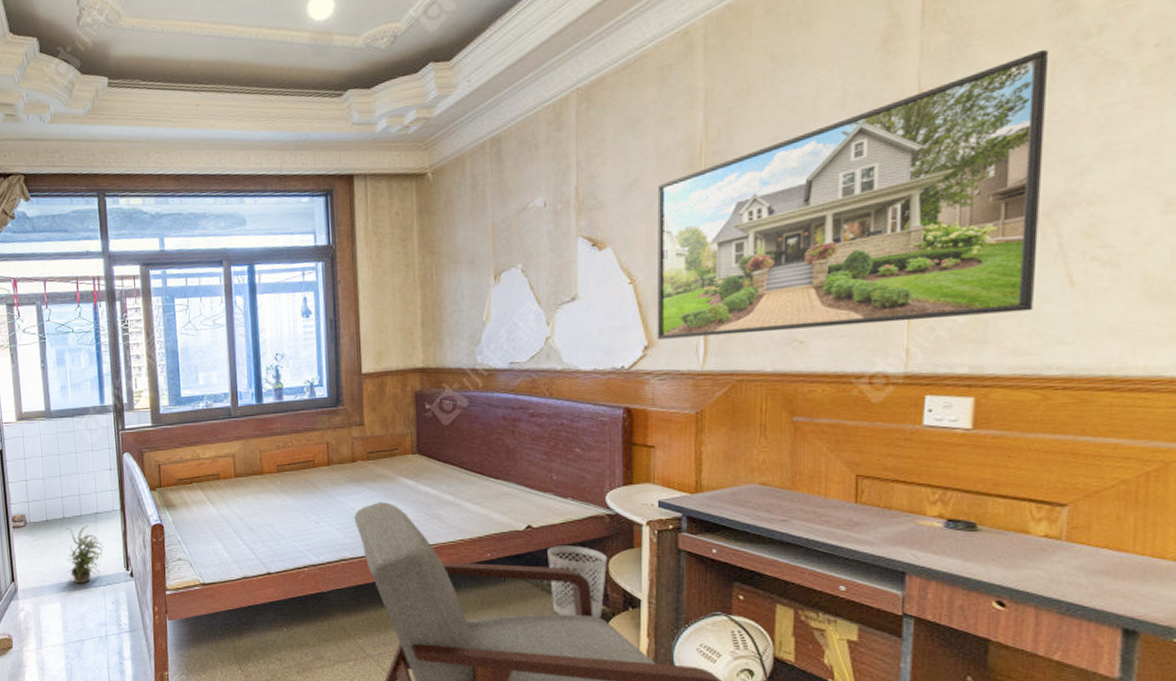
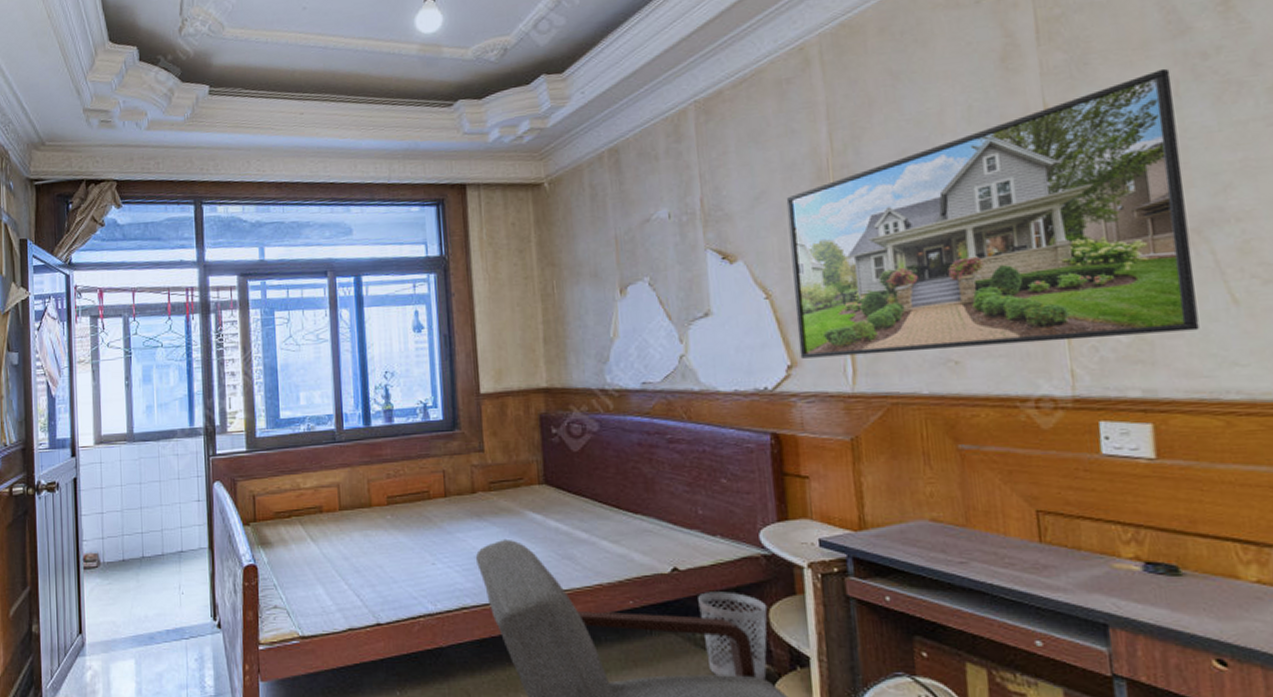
potted plant: present [66,525,104,584] -> none [145,566,188,637]

